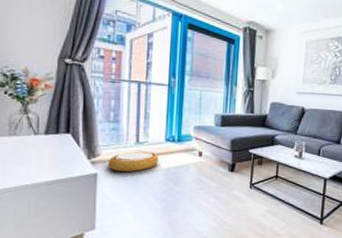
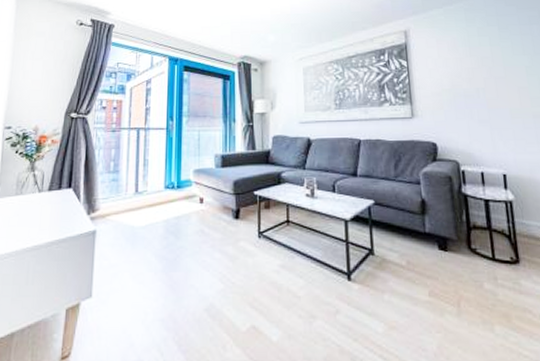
woven basket: present [107,151,158,172] -> none [106,202,158,227]

